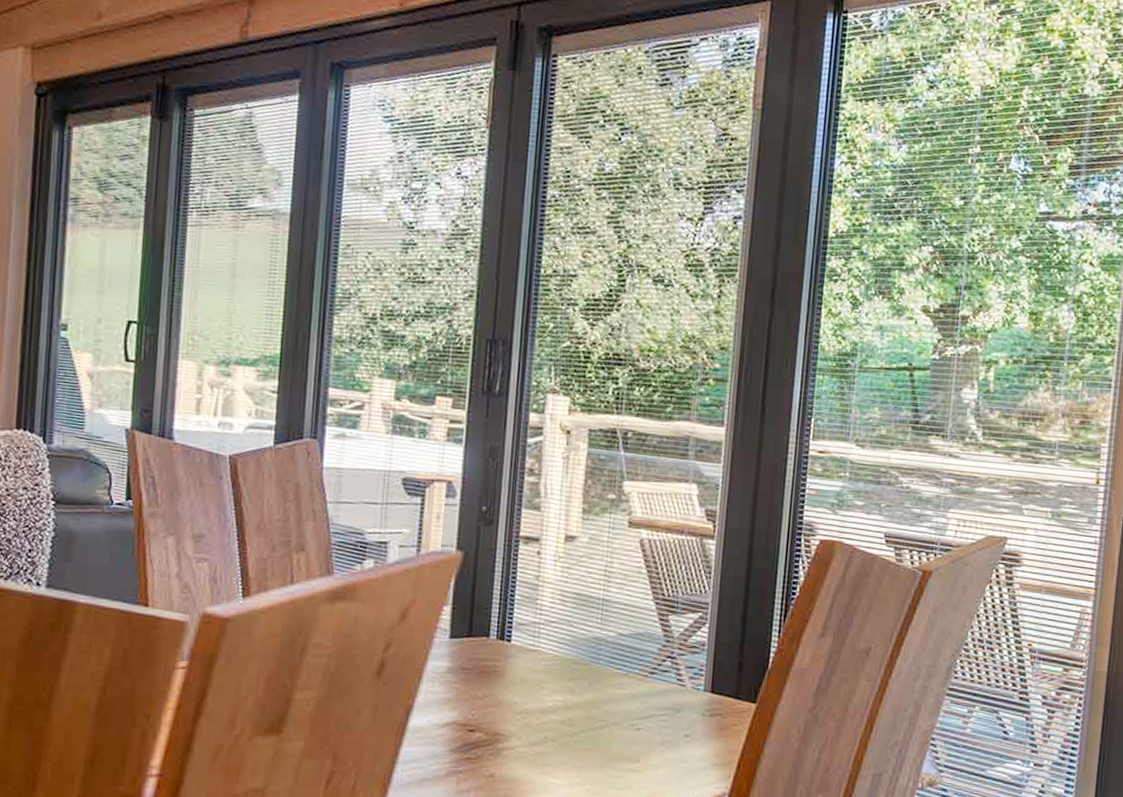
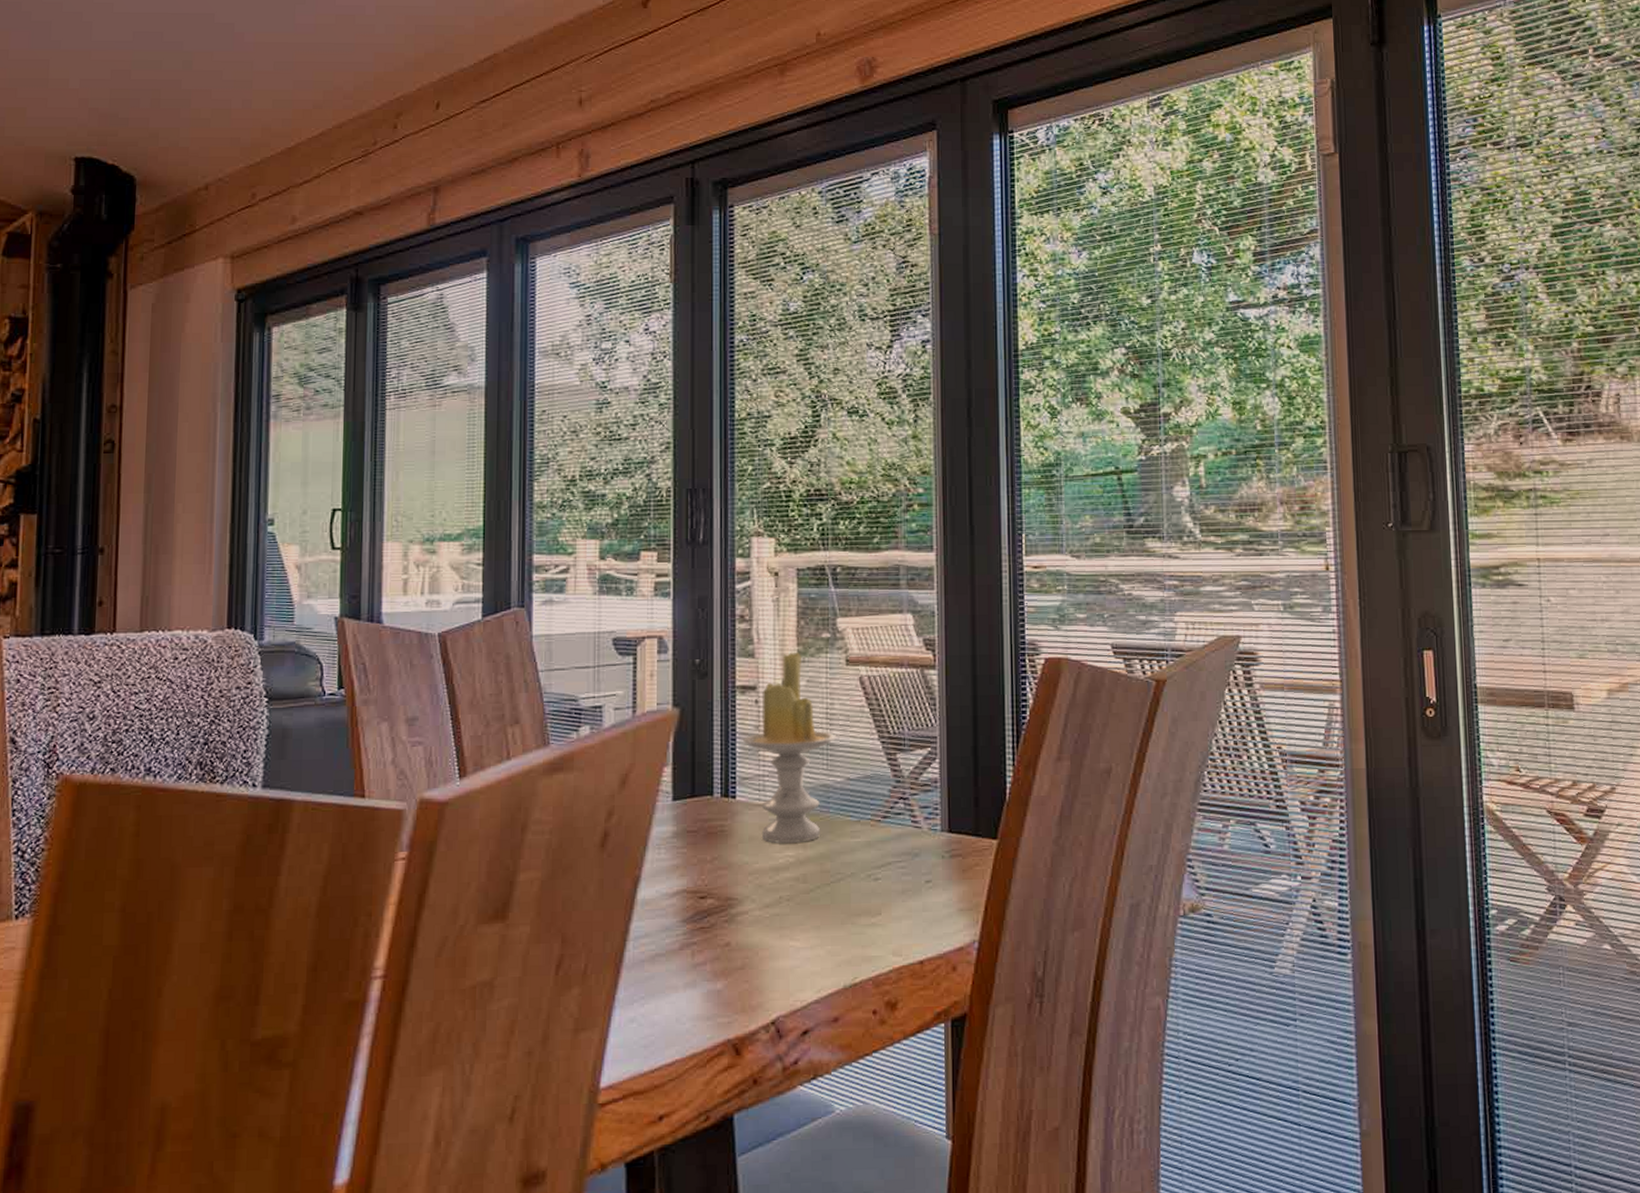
candle: none [522,509,613,689] -> present [743,651,837,843]

